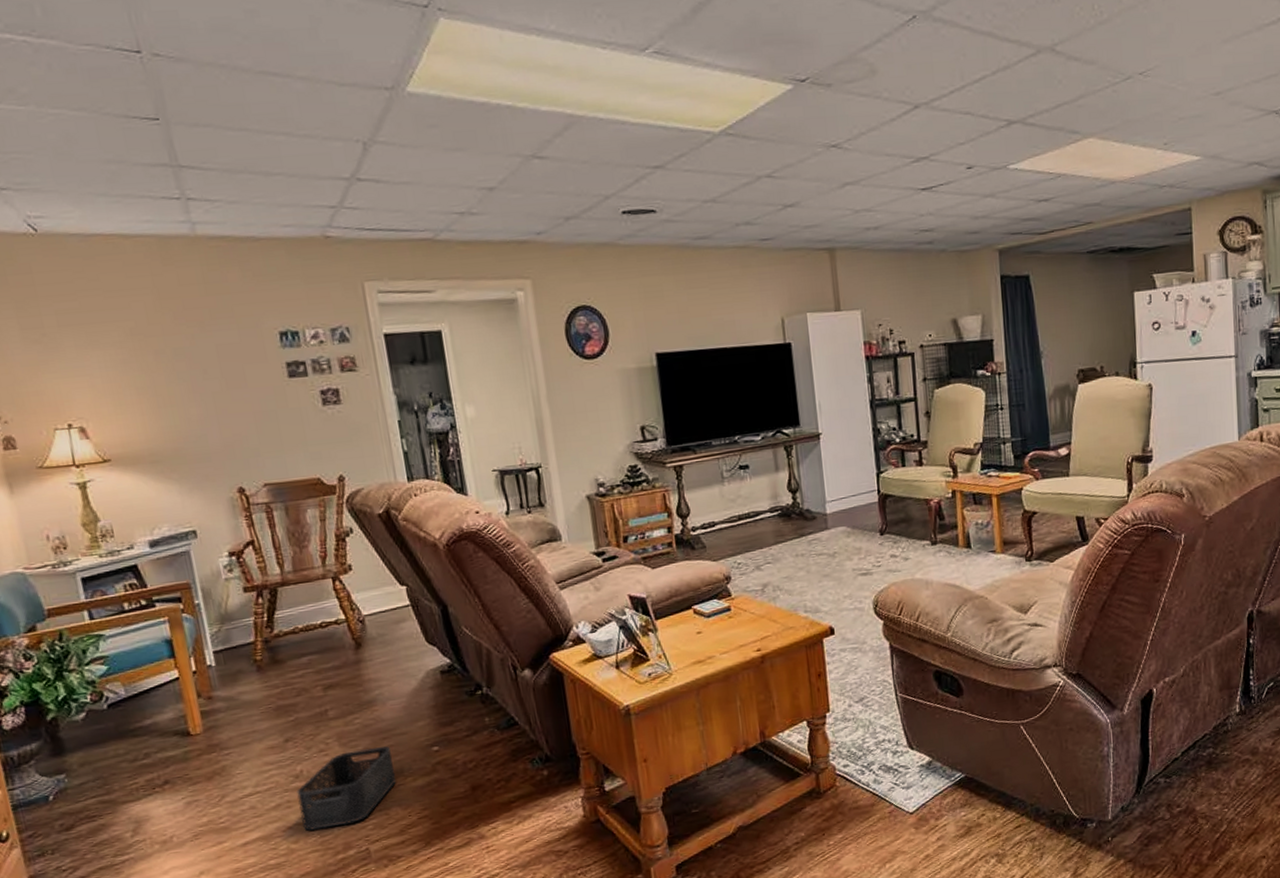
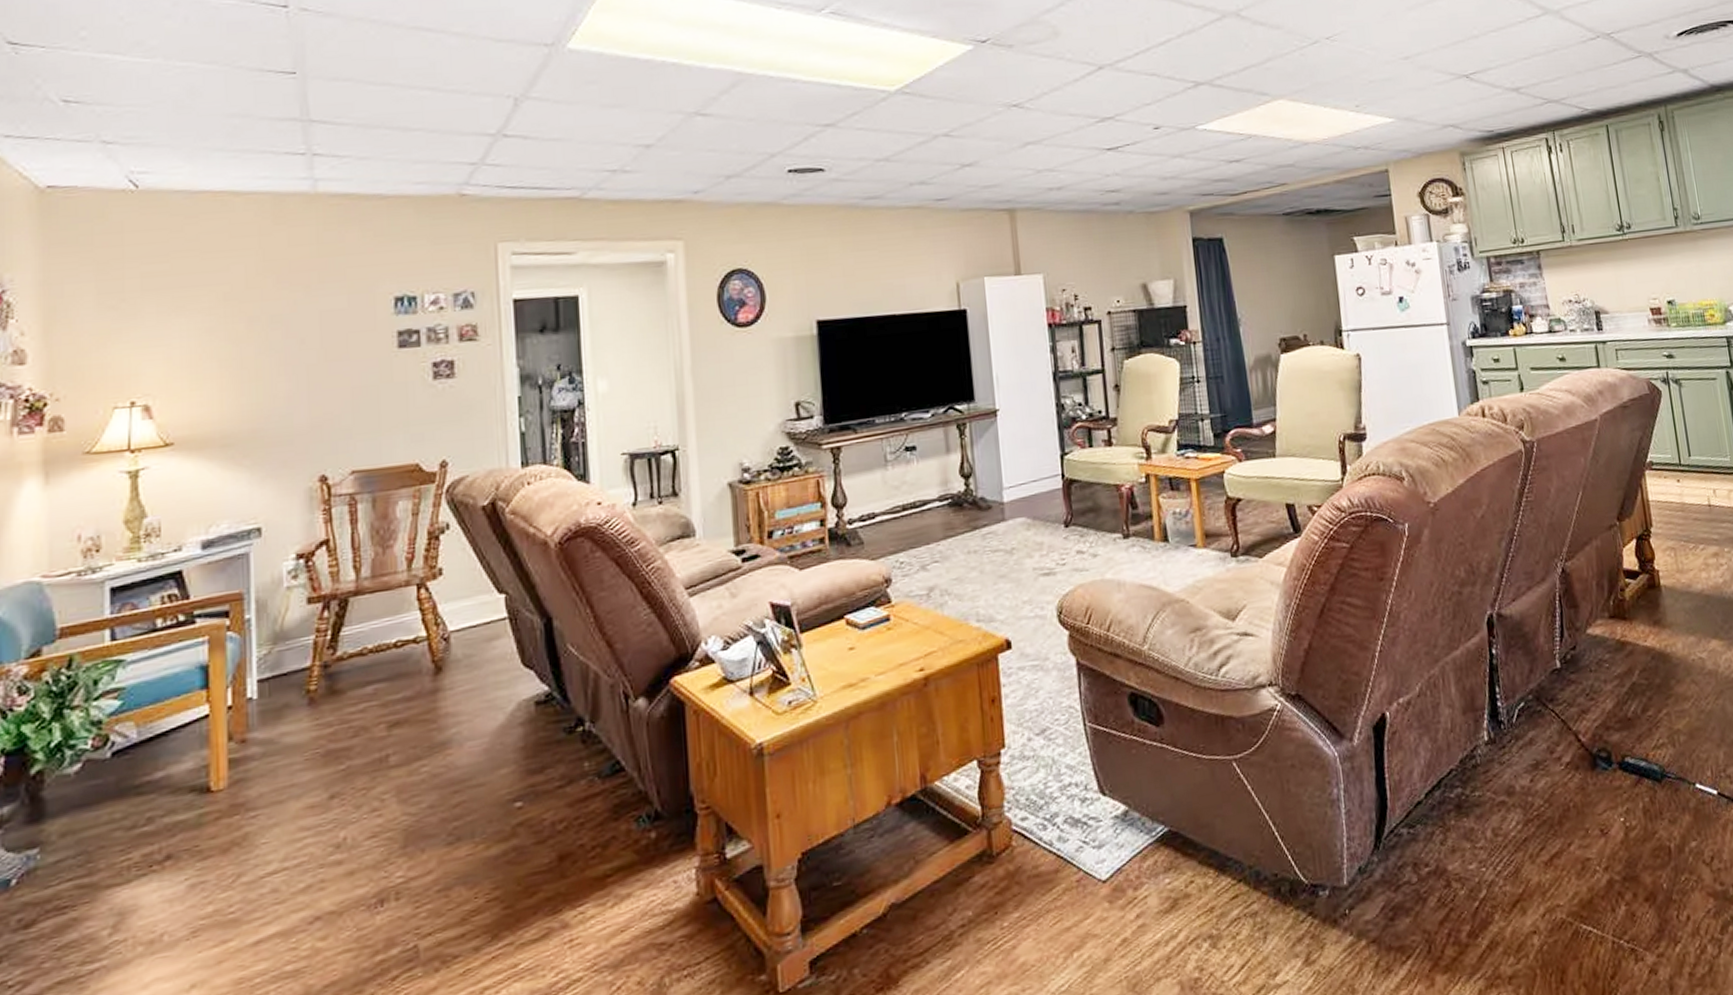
storage bin: present [296,746,397,831] -> none [335,802,465,922]

